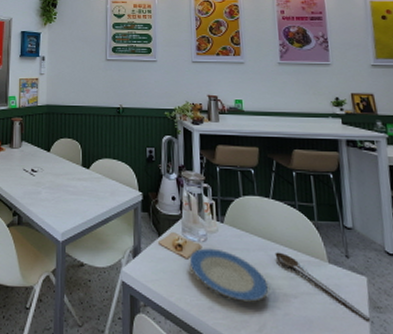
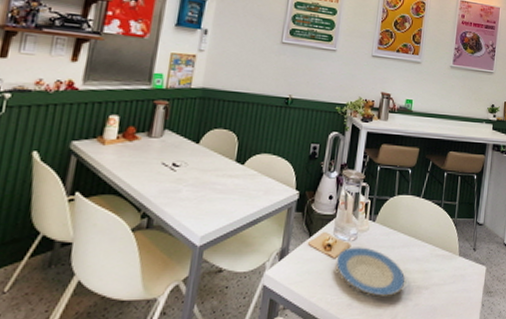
wooden spoon: present [275,252,370,323] -> none [416,248,482,306]

